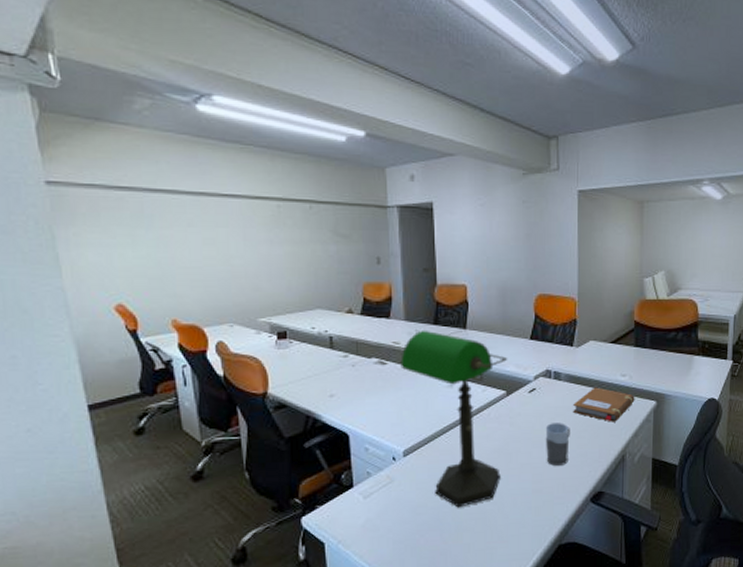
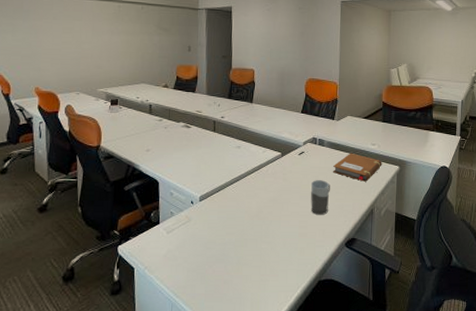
desk lamp: present [400,330,508,508] -> none [201,102,284,245]

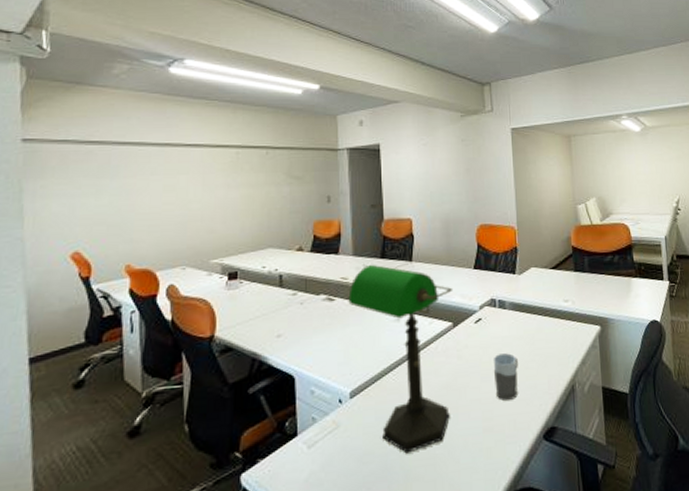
desk lamp: none [201,102,284,245] -> present [348,264,453,454]
notebook: present [333,153,382,182] -> none [519,314,580,350]

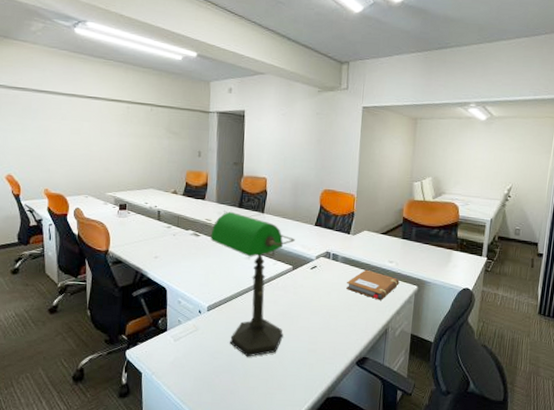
mug: present [493,353,518,401] -> none [321,296,343,332]
notebook: none [519,314,580,350] -> present [346,269,400,300]

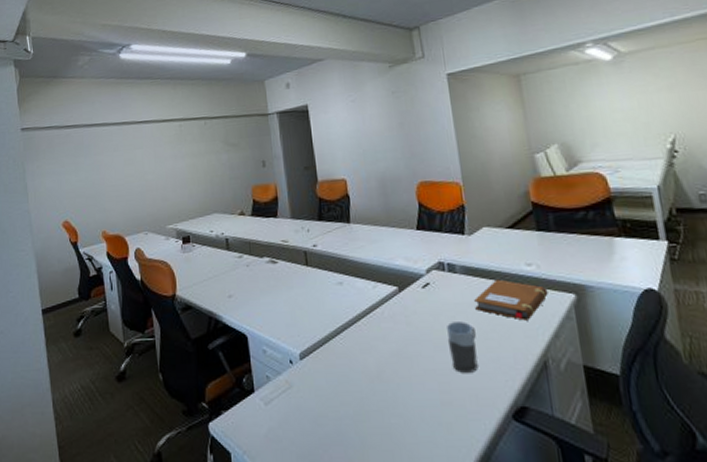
desk lamp: present [210,211,296,357] -> none [290,226,403,420]
mug: none [321,296,343,332] -> present [445,321,478,373]

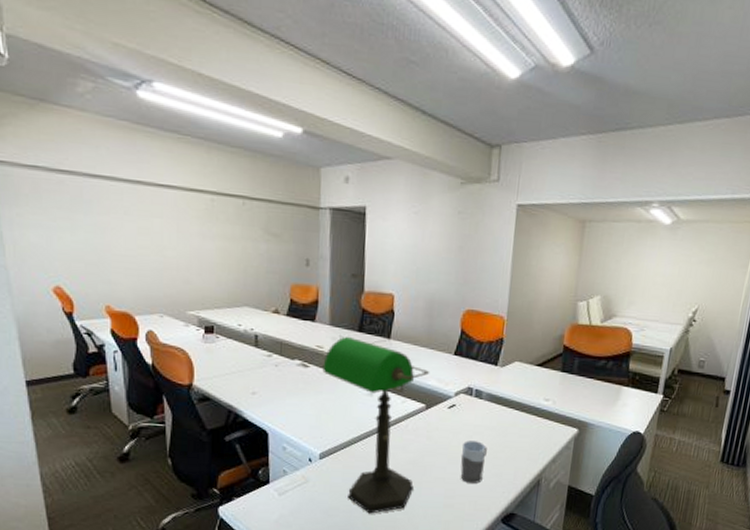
desk lamp: none [290,226,403,420] -> present [322,336,430,514]
notebook: present [474,279,548,321] -> none [492,409,557,446]

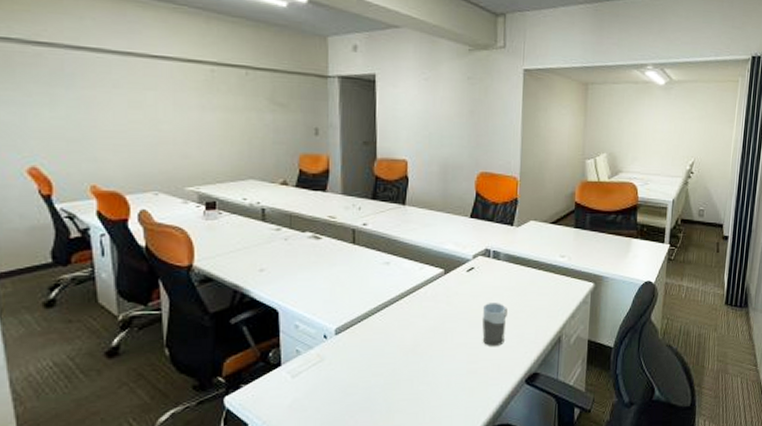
desk lamp: present [322,336,430,514] -> none [336,204,447,388]

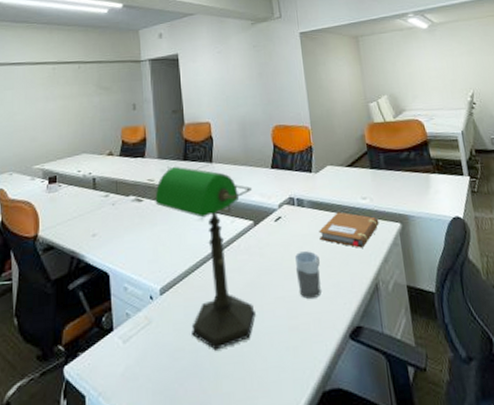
desk lamp: none [336,204,447,388] -> present [155,166,256,351]
notebook: none [511,267,573,303] -> present [319,212,379,248]

